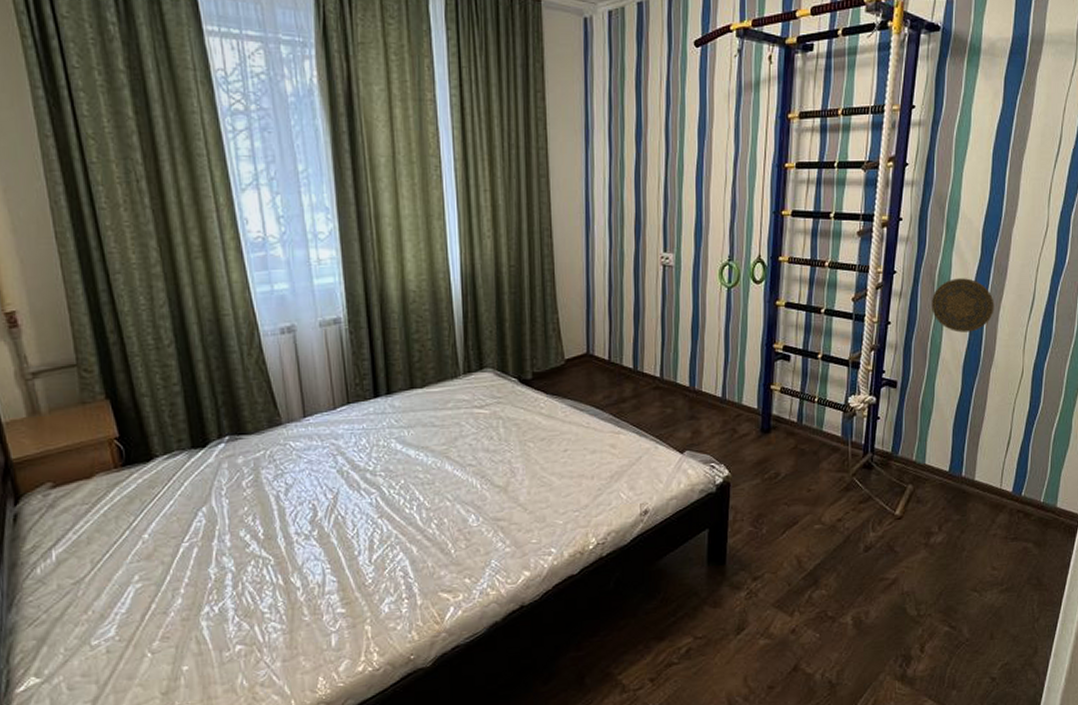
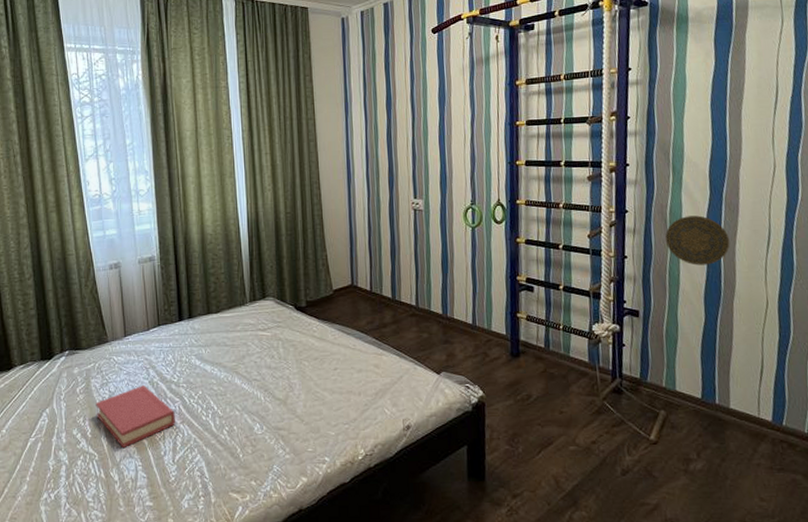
hardback book: none [268,475,373,550] -> present [96,385,176,449]

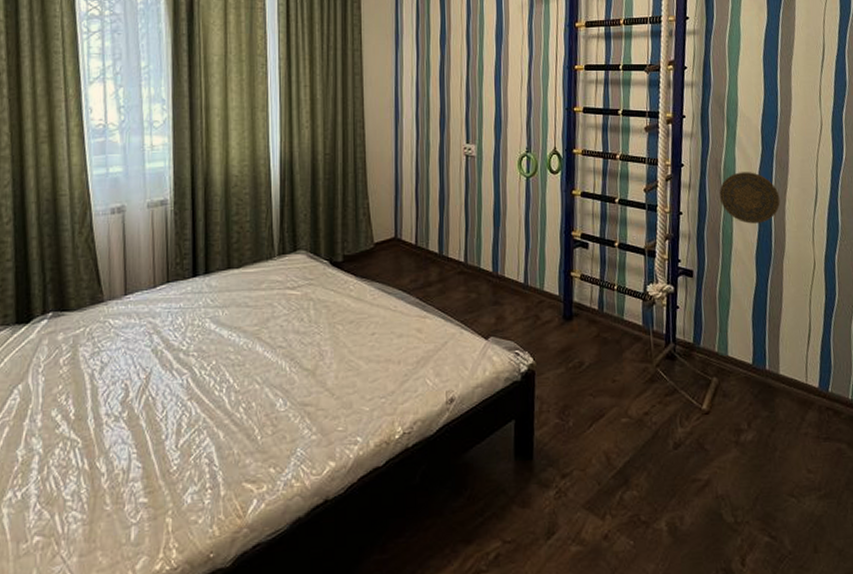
hardback book: present [96,385,176,449] -> none [83,354,183,433]

